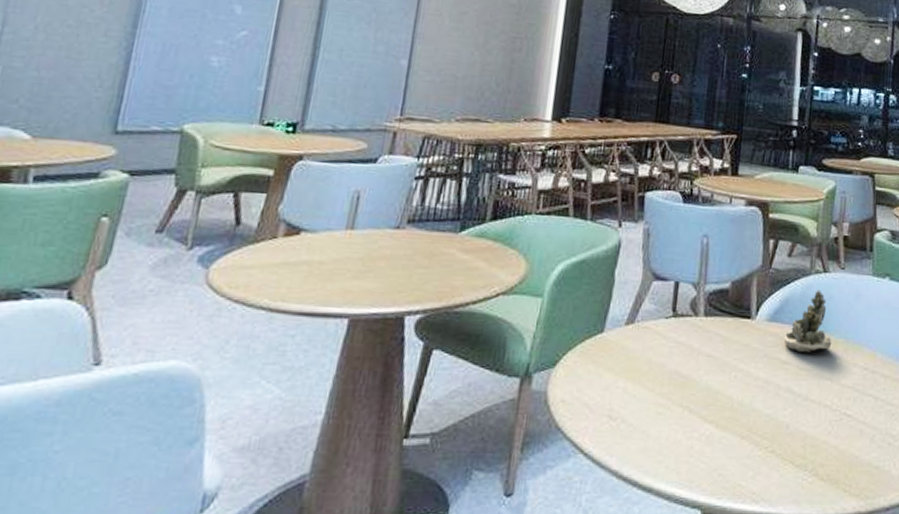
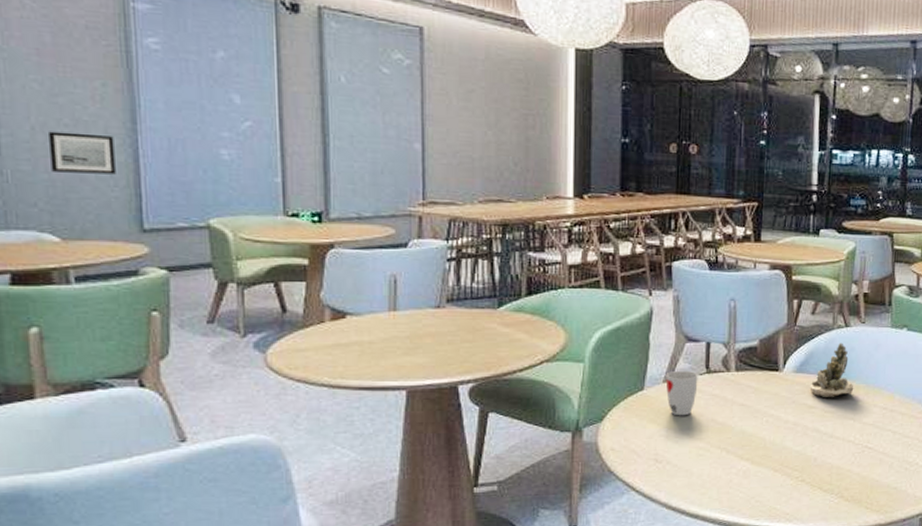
wall art: none [42,31,111,76] -> present [49,131,116,175]
cup: none [628,311,664,366] -> present [665,370,698,416]

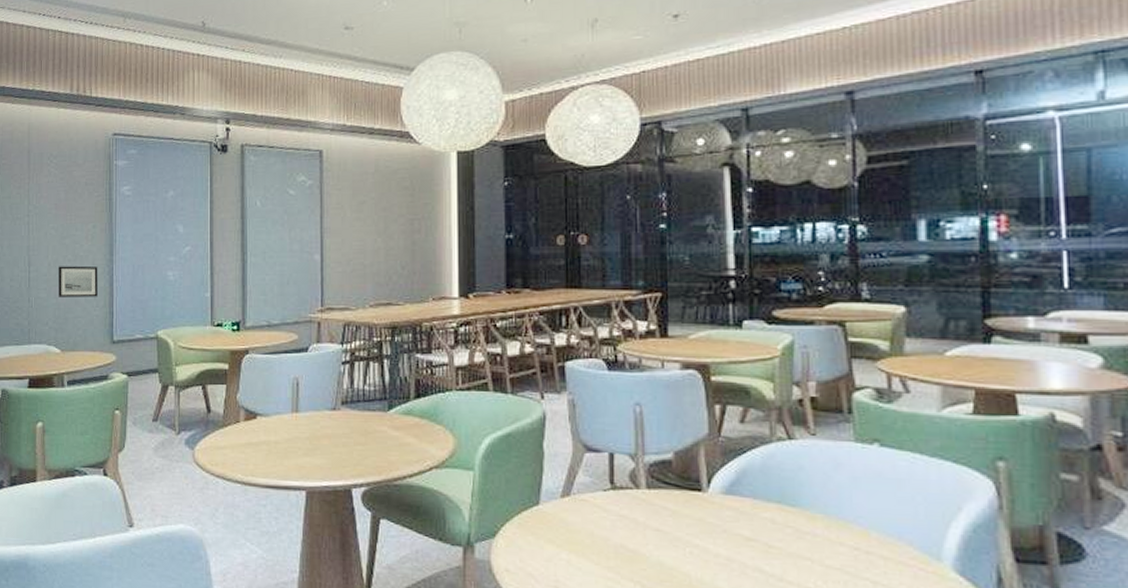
cup: present [665,370,698,416] -> none [563,484,602,539]
succulent planter: present [809,342,854,397] -> none [745,459,808,529]

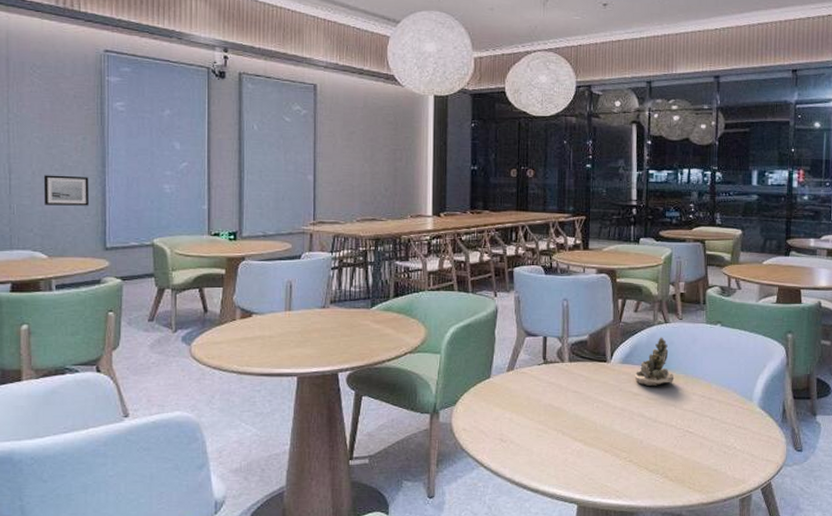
succulent planter: none [745,459,808,529] -> present [634,337,674,386]

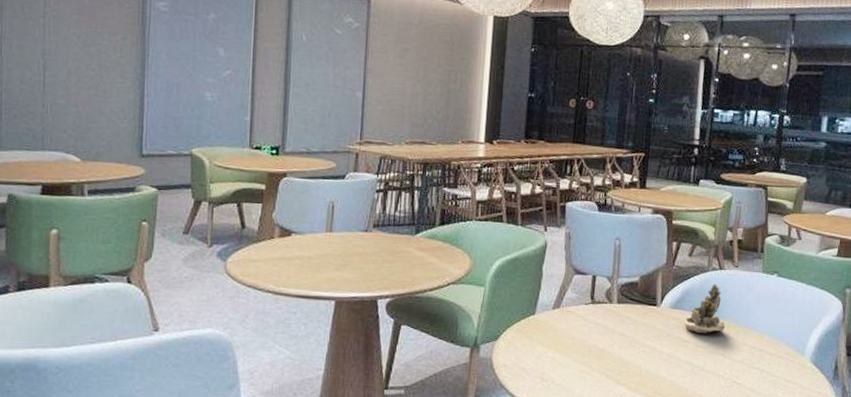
wall art: present [44,175,89,206] -> none [79,74,127,110]

